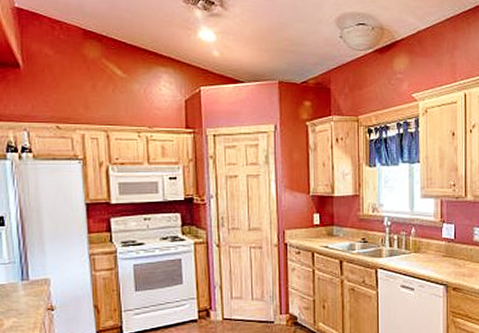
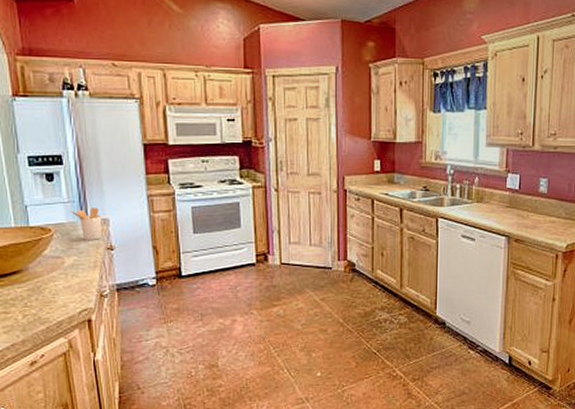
utensil holder: none [10,268,43,301] -> present [69,208,103,240]

